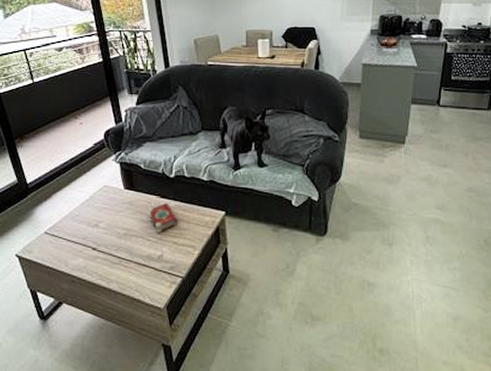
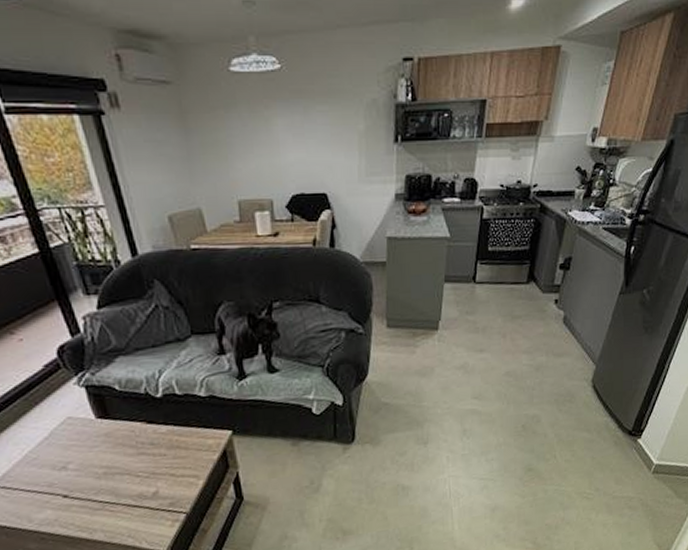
book: present [148,203,178,233] -> none [132,429,173,466]

